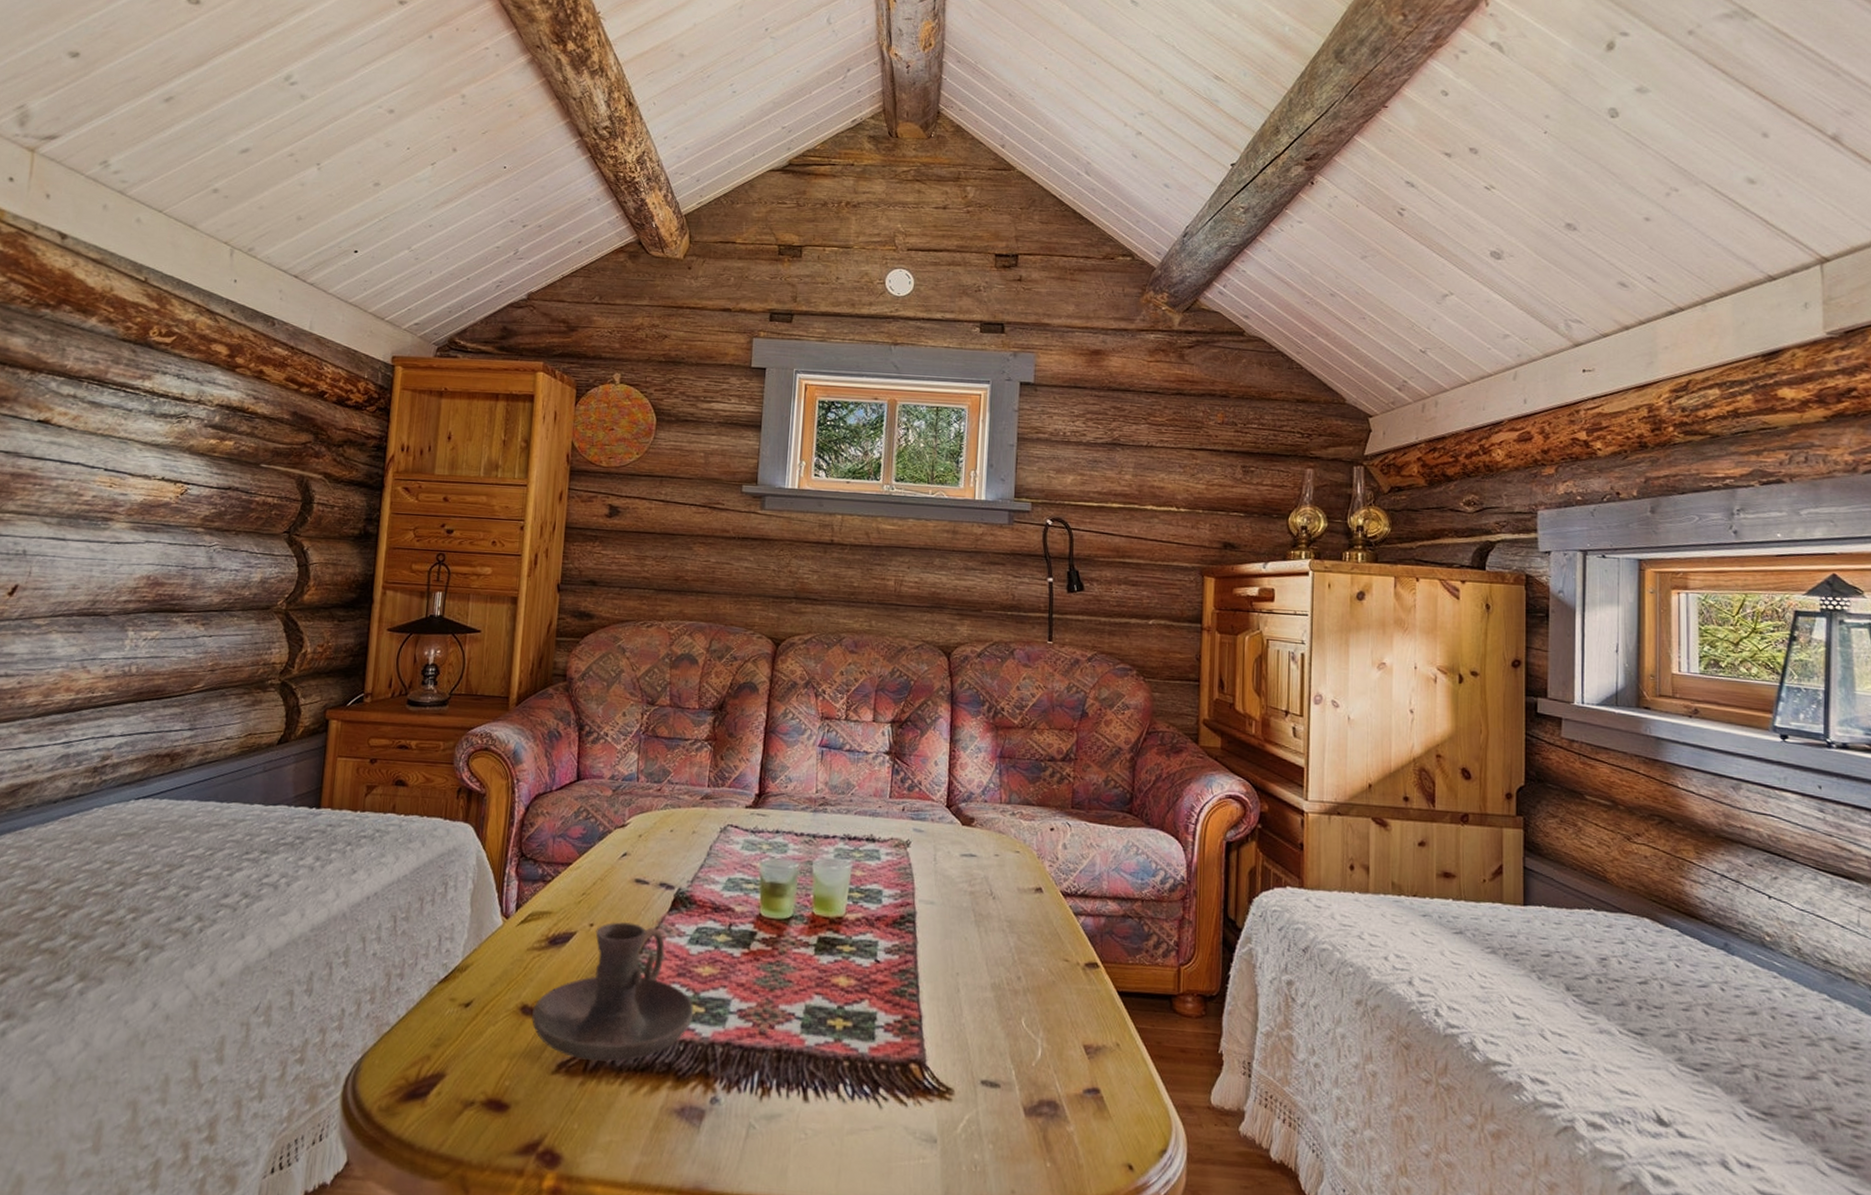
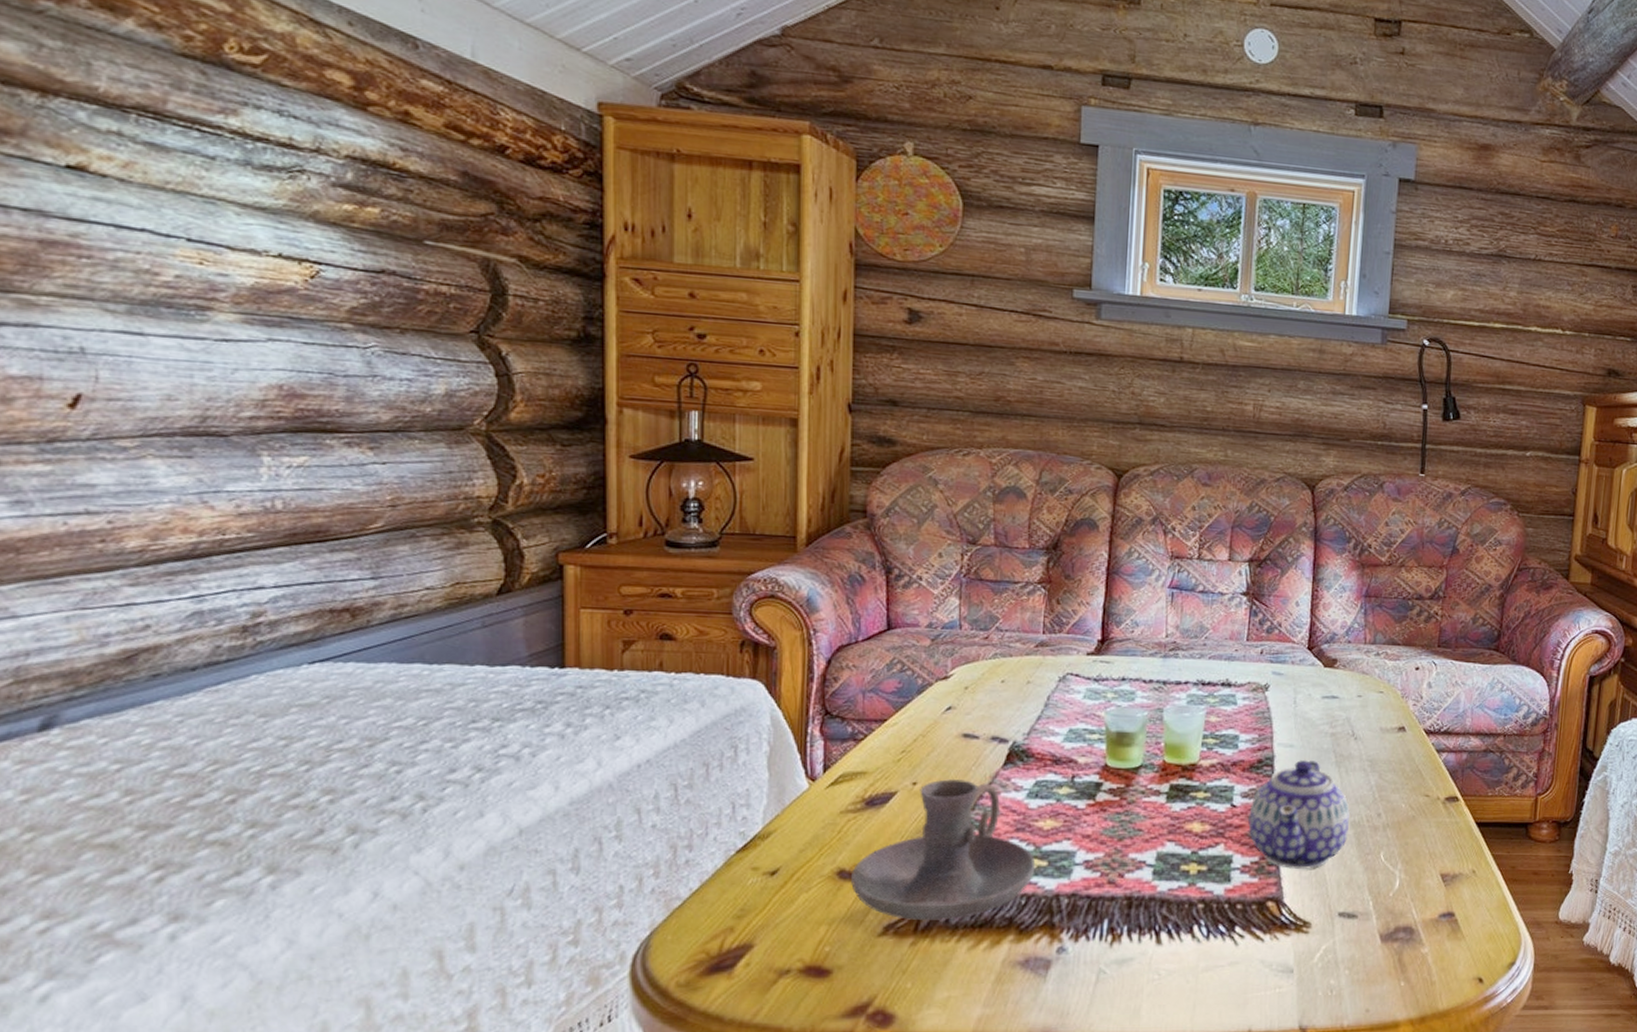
teapot: none [891,918,990,1033] -> present [1248,760,1350,870]

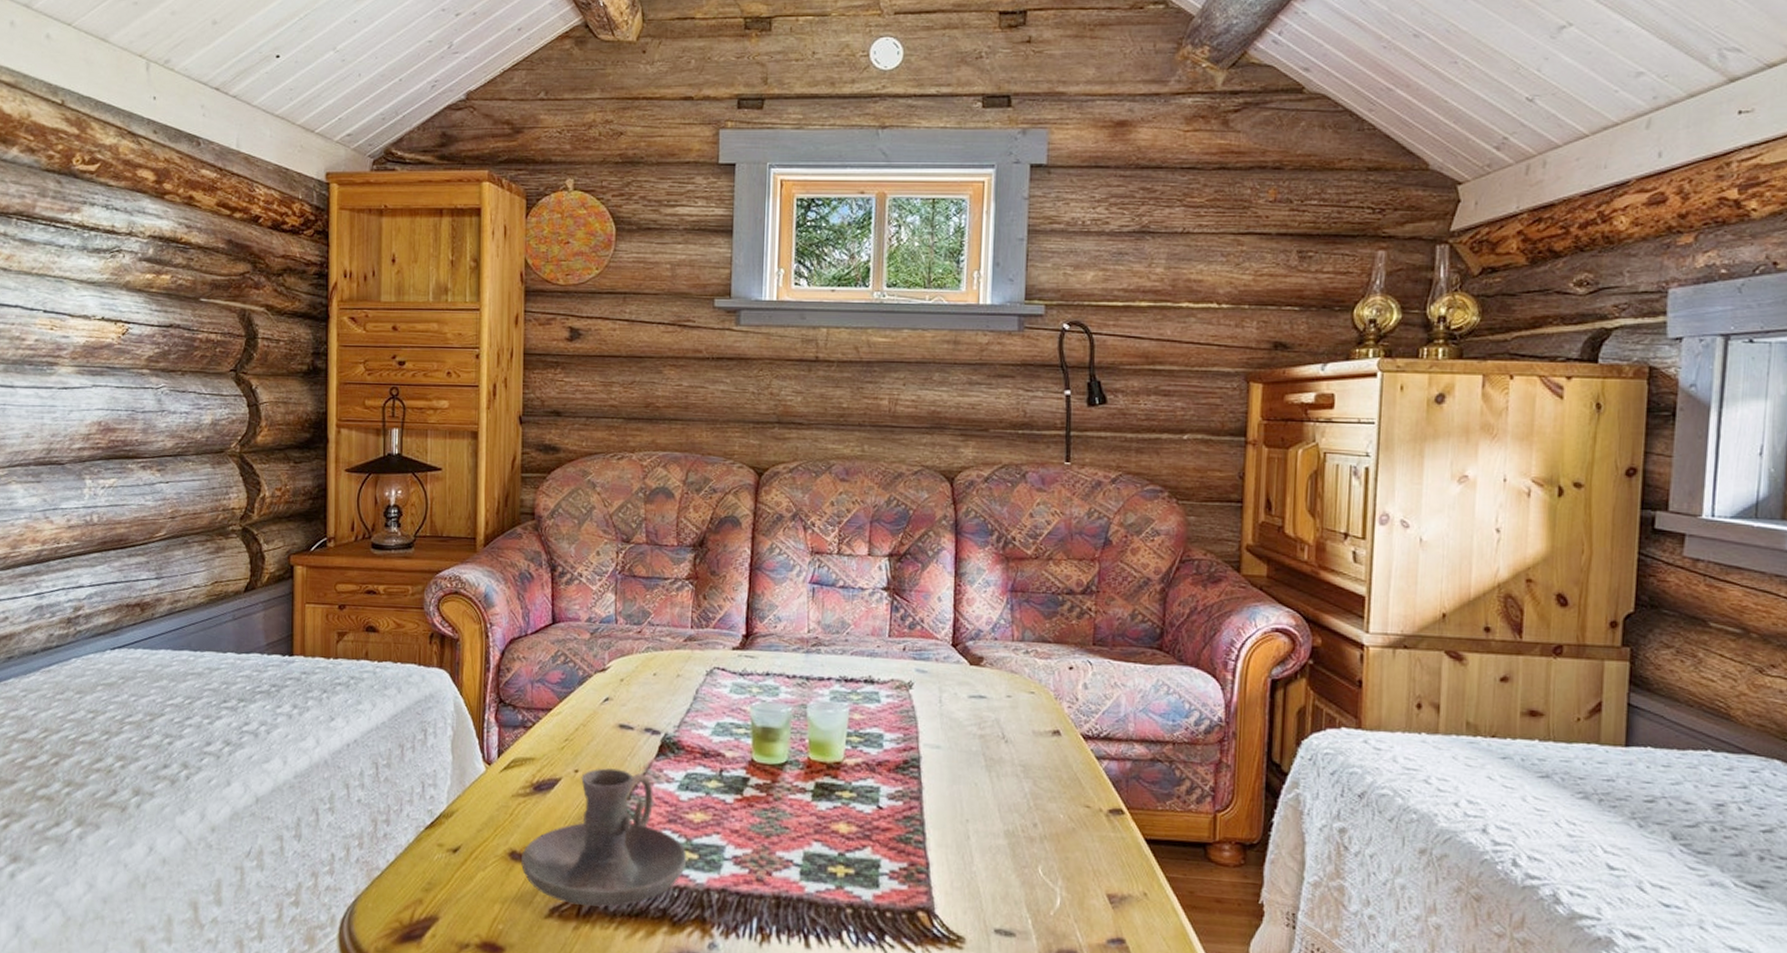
teapot: present [1248,760,1350,870] -> none [895,762,1003,880]

